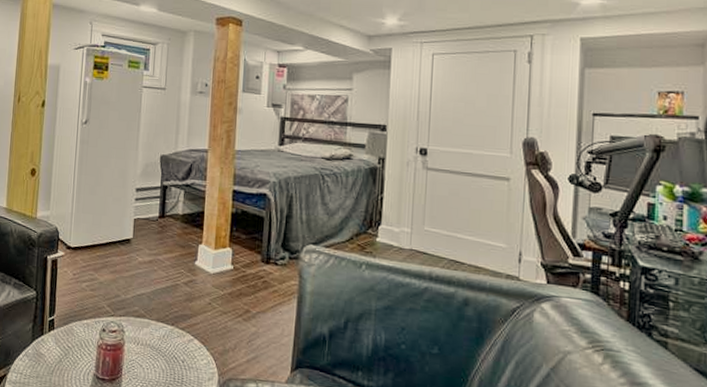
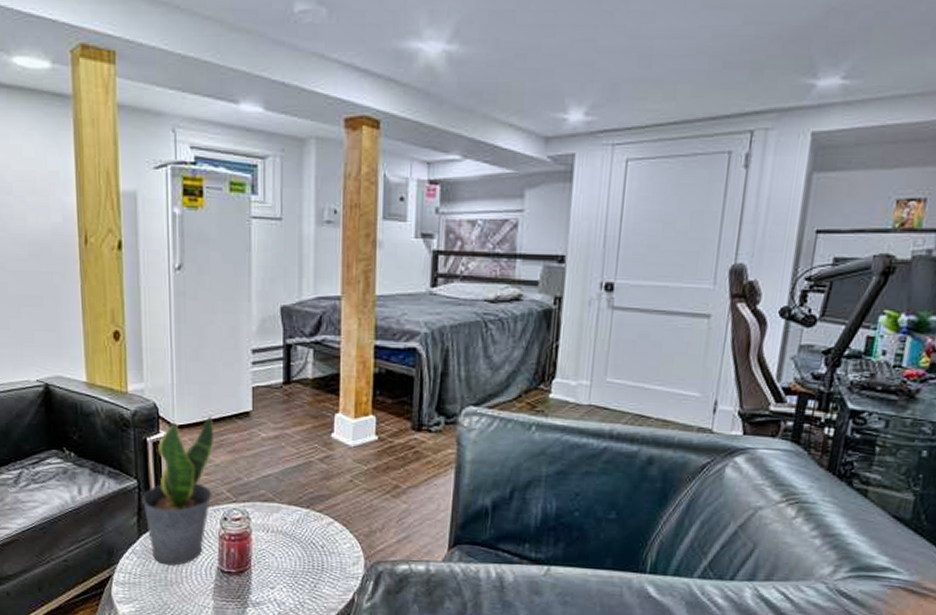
potted plant: none [37,240,101,369] -> present [141,416,215,566]

